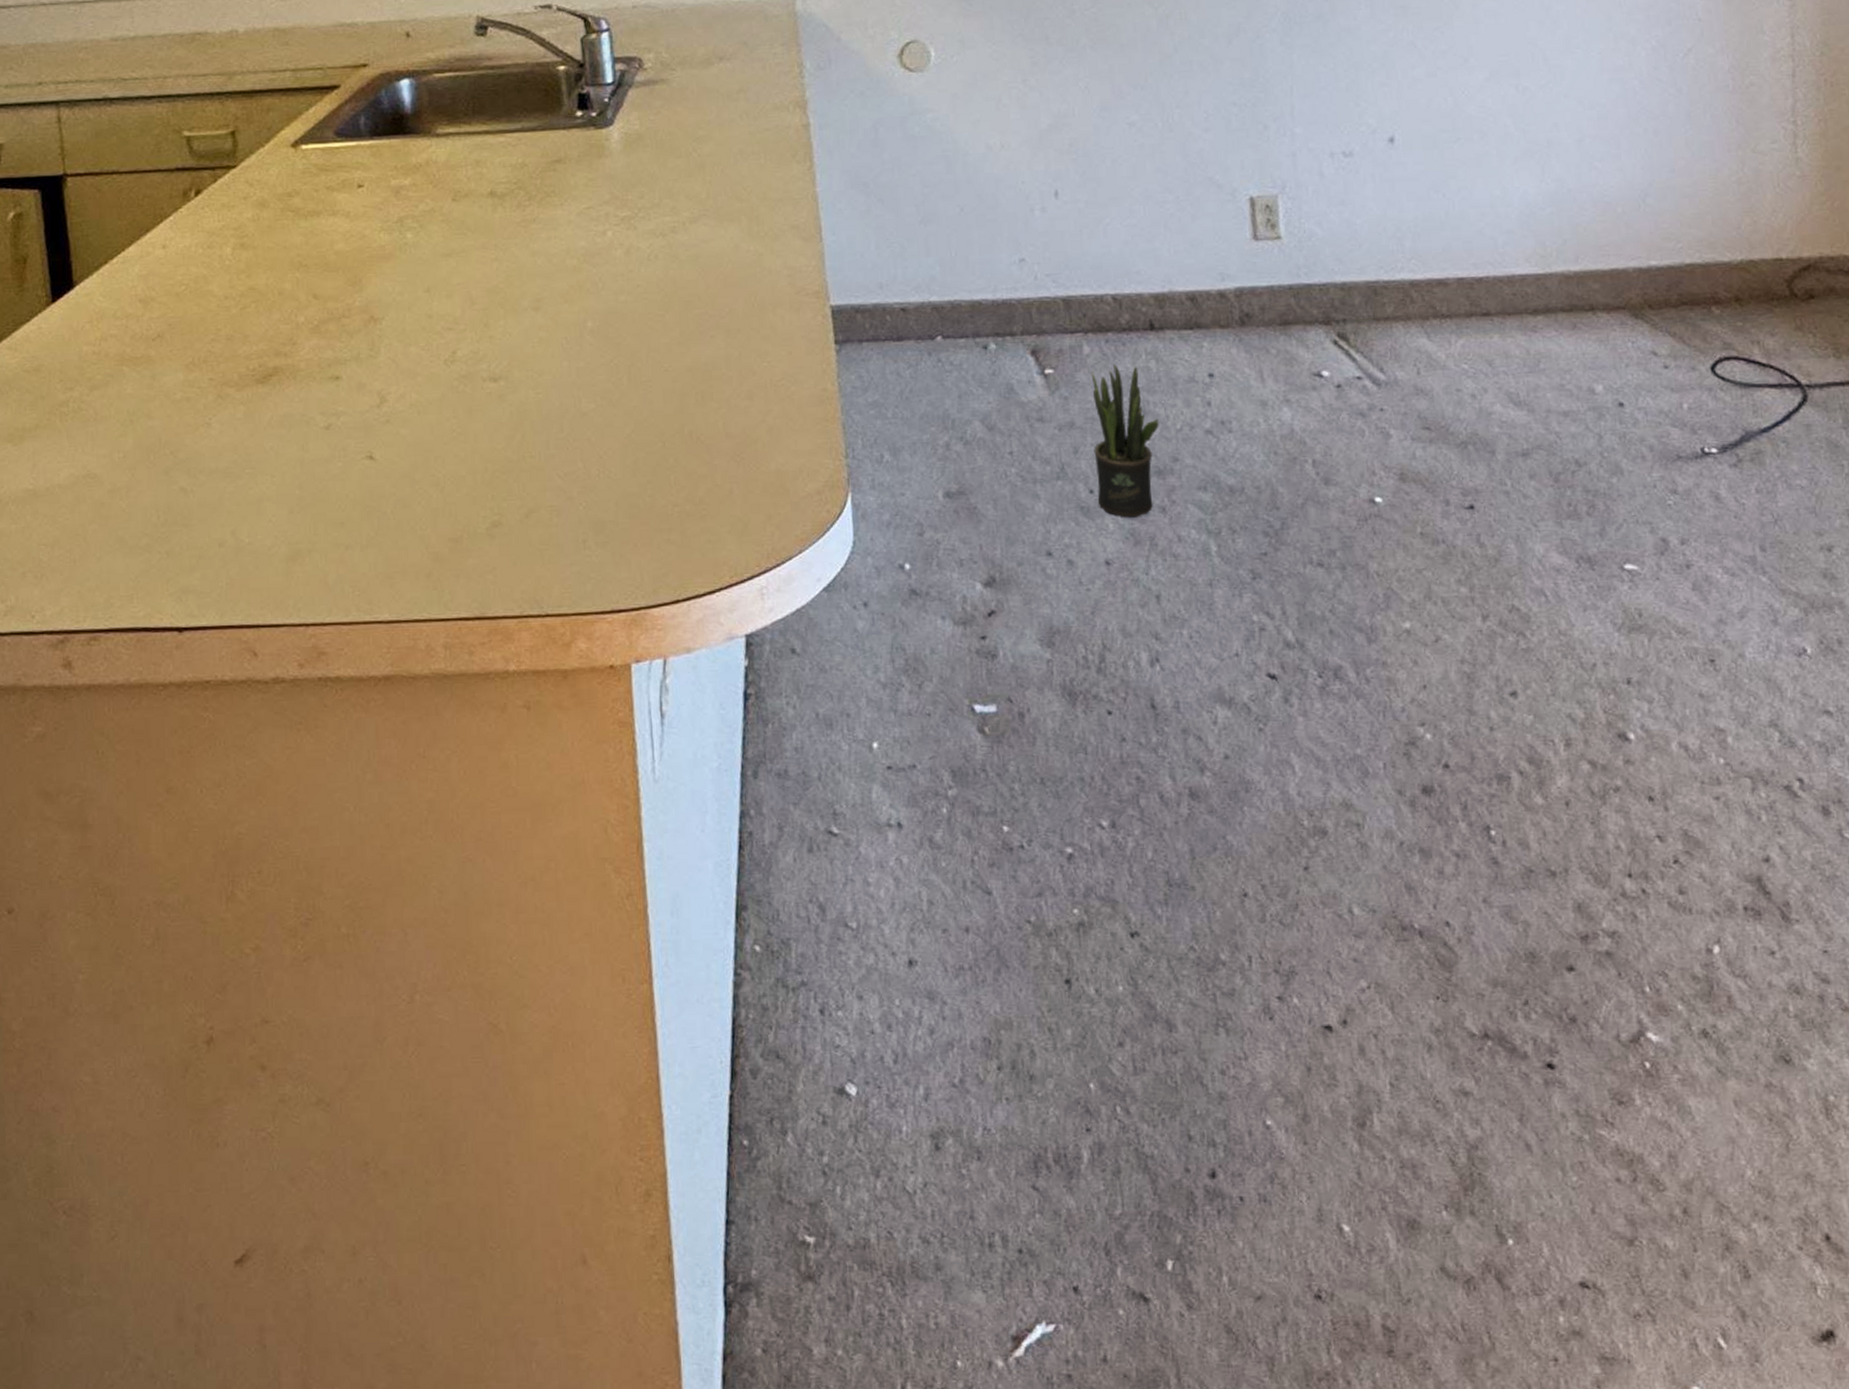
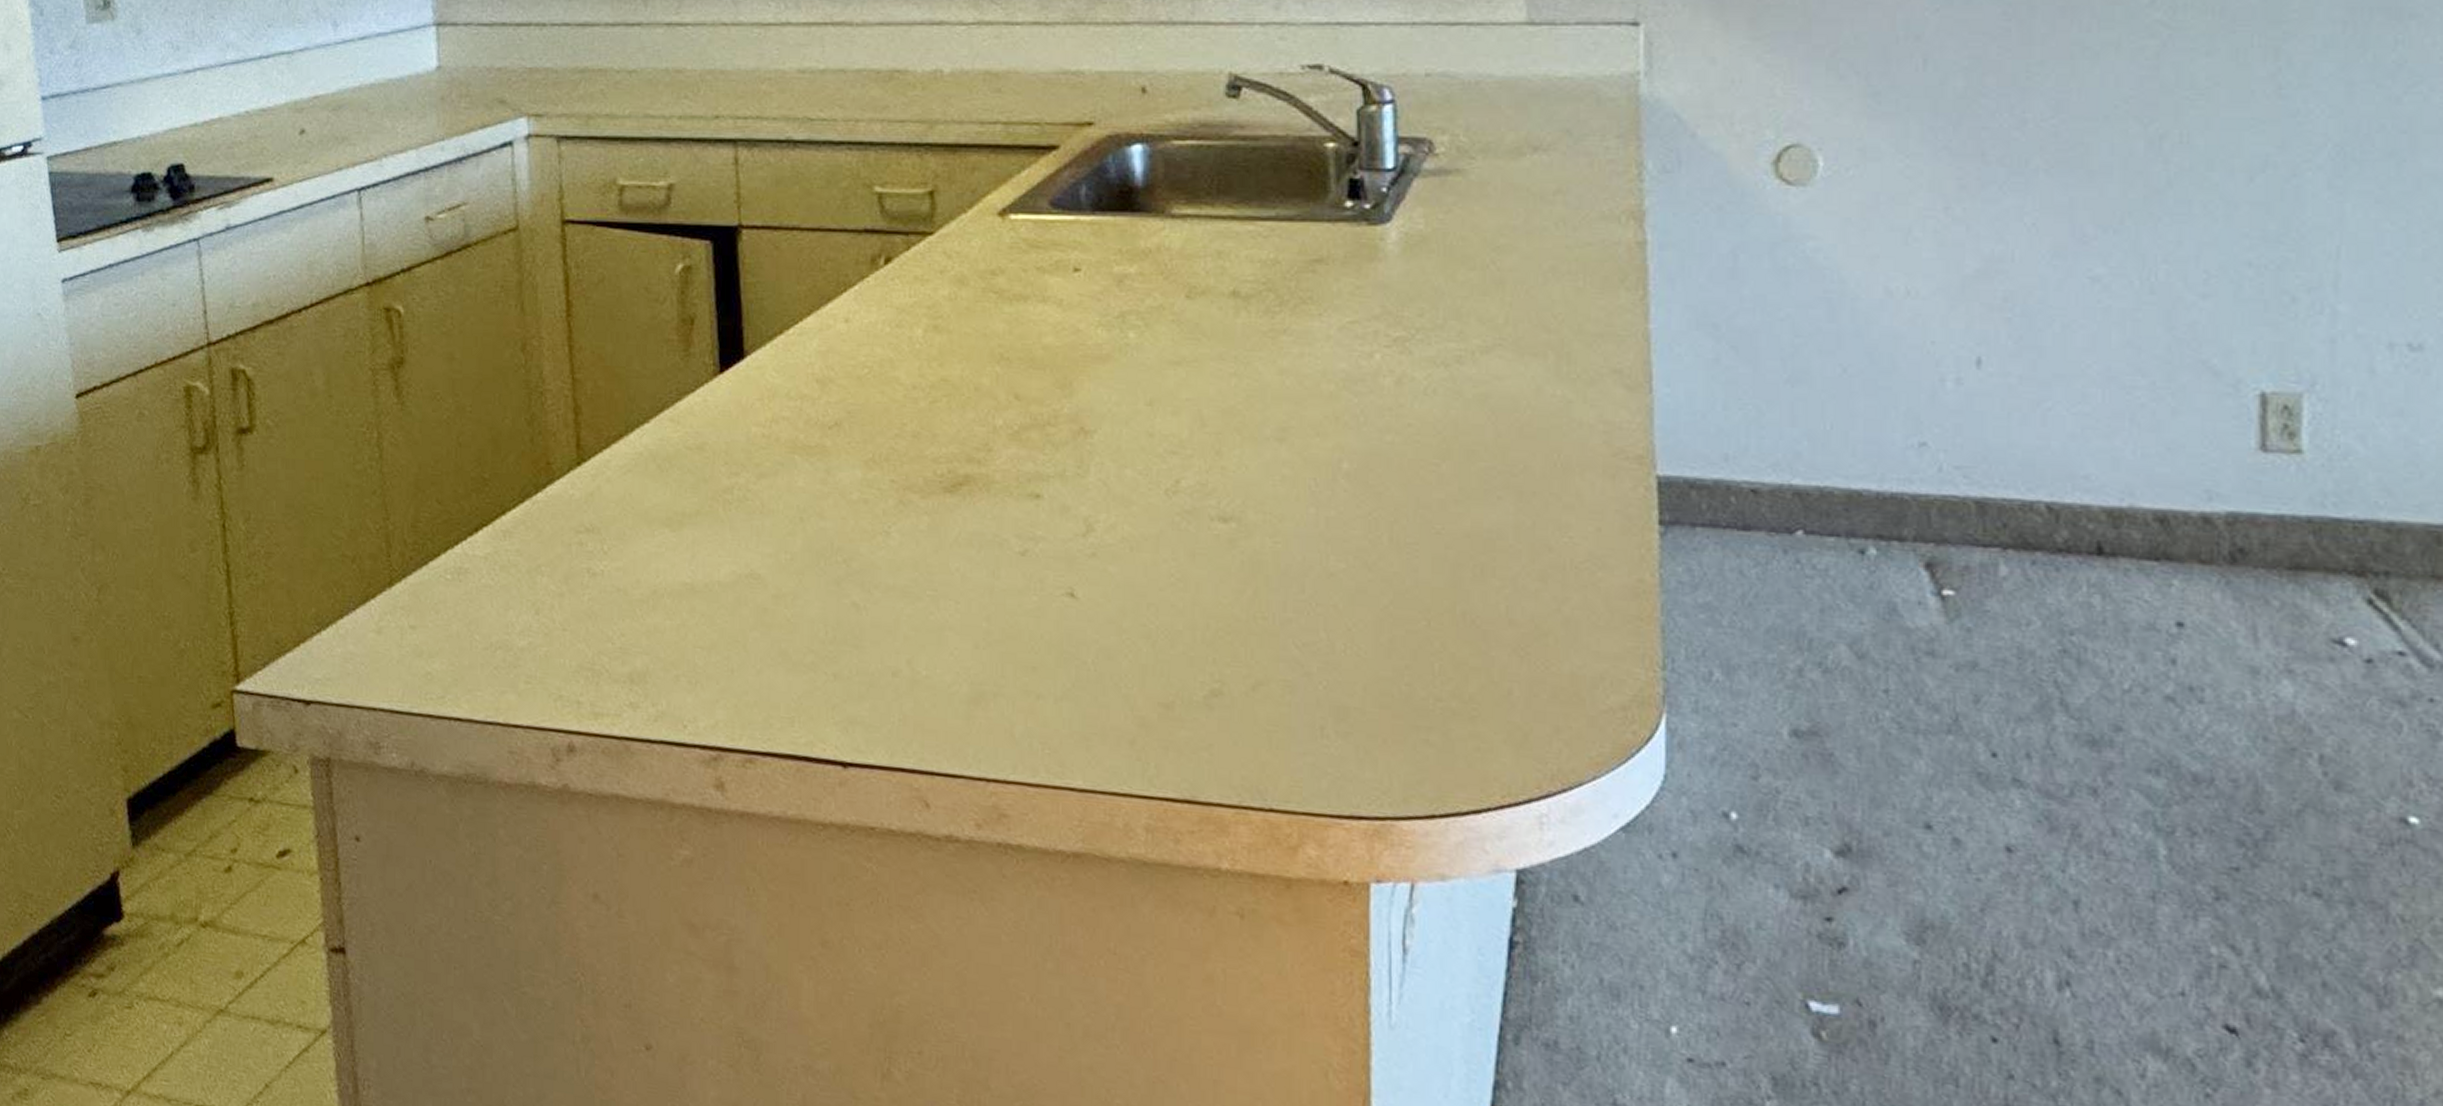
potted plant: present [1091,363,1159,518] -> none [2002,592,2099,797]

